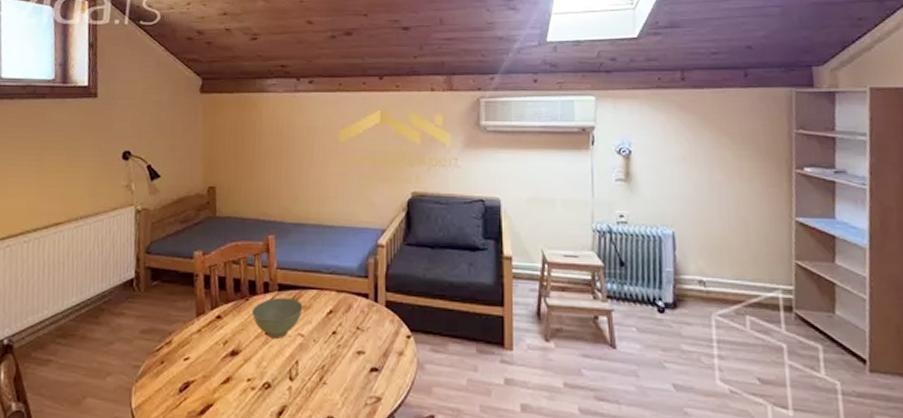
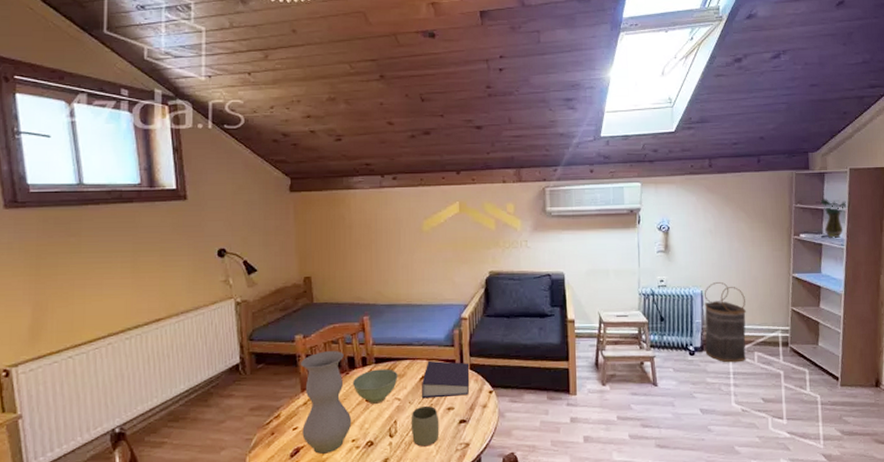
vase: none [193,272,249,392] -> present [301,351,352,454]
mug: none [314,346,347,397] -> present [410,405,440,447]
book: none [329,292,385,338] -> present [422,360,470,399]
basket: none [676,222,734,328] -> present [703,282,747,363]
vase: none [830,123,867,175] -> present [820,198,846,238]

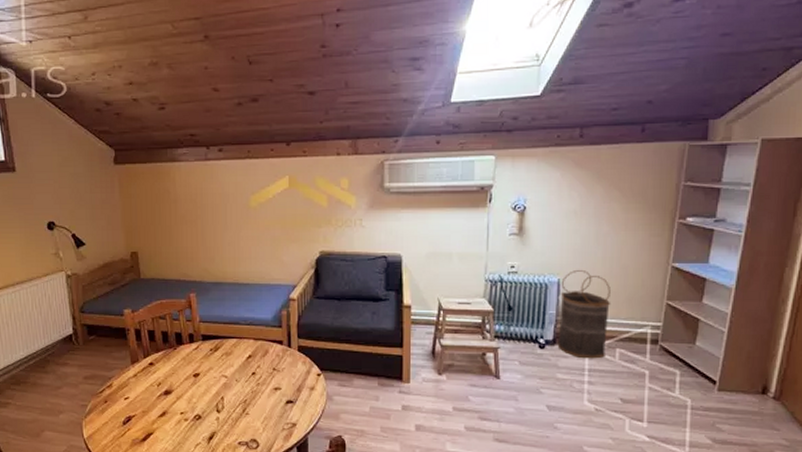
vase: present [301,351,352,454] -> none [130,326,180,423]
bowl: present [352,369,398,404] -> none [180,346,225,380]
mug: present [410,405,440,447] -> none [237,384,266,424]
book: present [422,360,470,399] -> none [249,340,298,378]
vase: present [820,198,846,238] -> none [717,174,752,223]

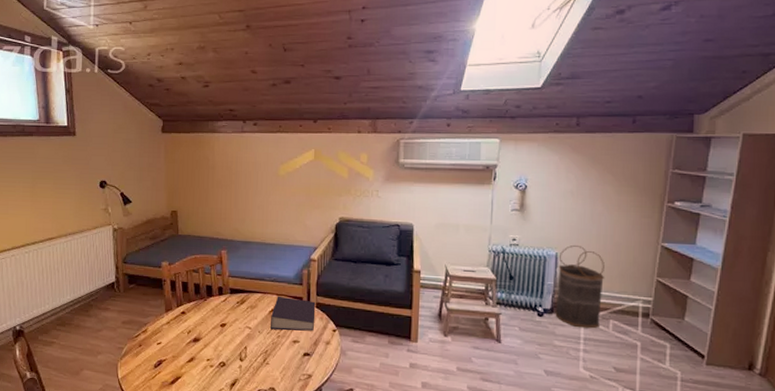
book: none [249,340,298,378] -> present [271,296,316,331]

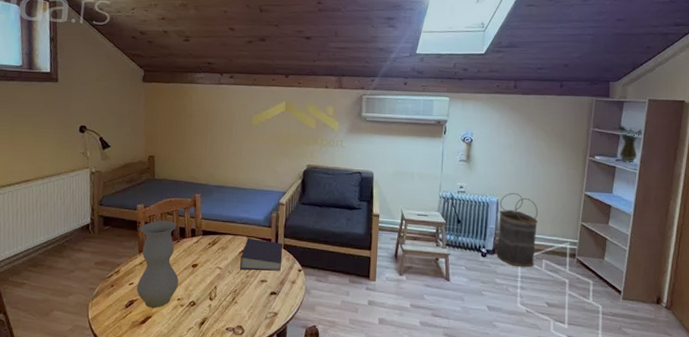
vase: none [165,278,208,368] -> present [136,220,179,308]
vase: none [703,164,735,208] -> present [617,124,643,163]

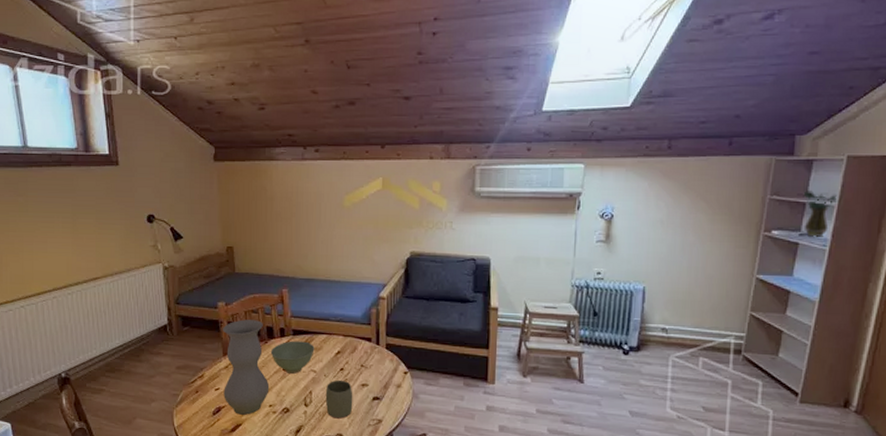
bowl: none [181,240,221,270] -> present [270,341,315,374]
mug: none [228,276,253,312] -> present [325,379,353,419]
book: present [240,237,283,271] -> none [337,336,386,374]
basket: present [496,193,539,268] -> none [641,279,696,367]

